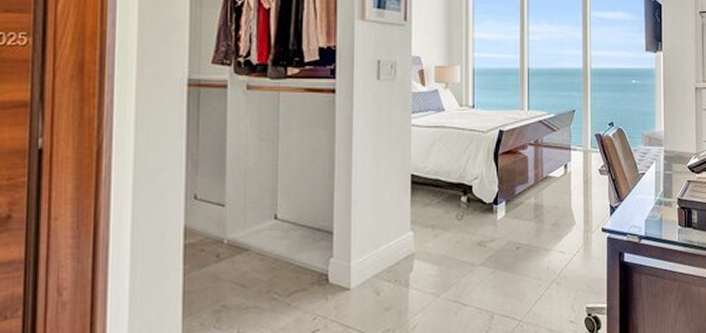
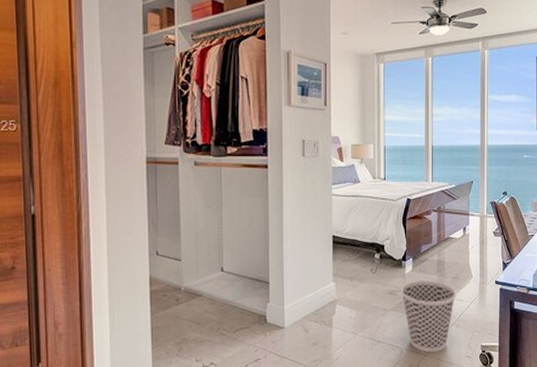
wastebasket: none [492,227,557,318] -> present [401,280,456,353]

